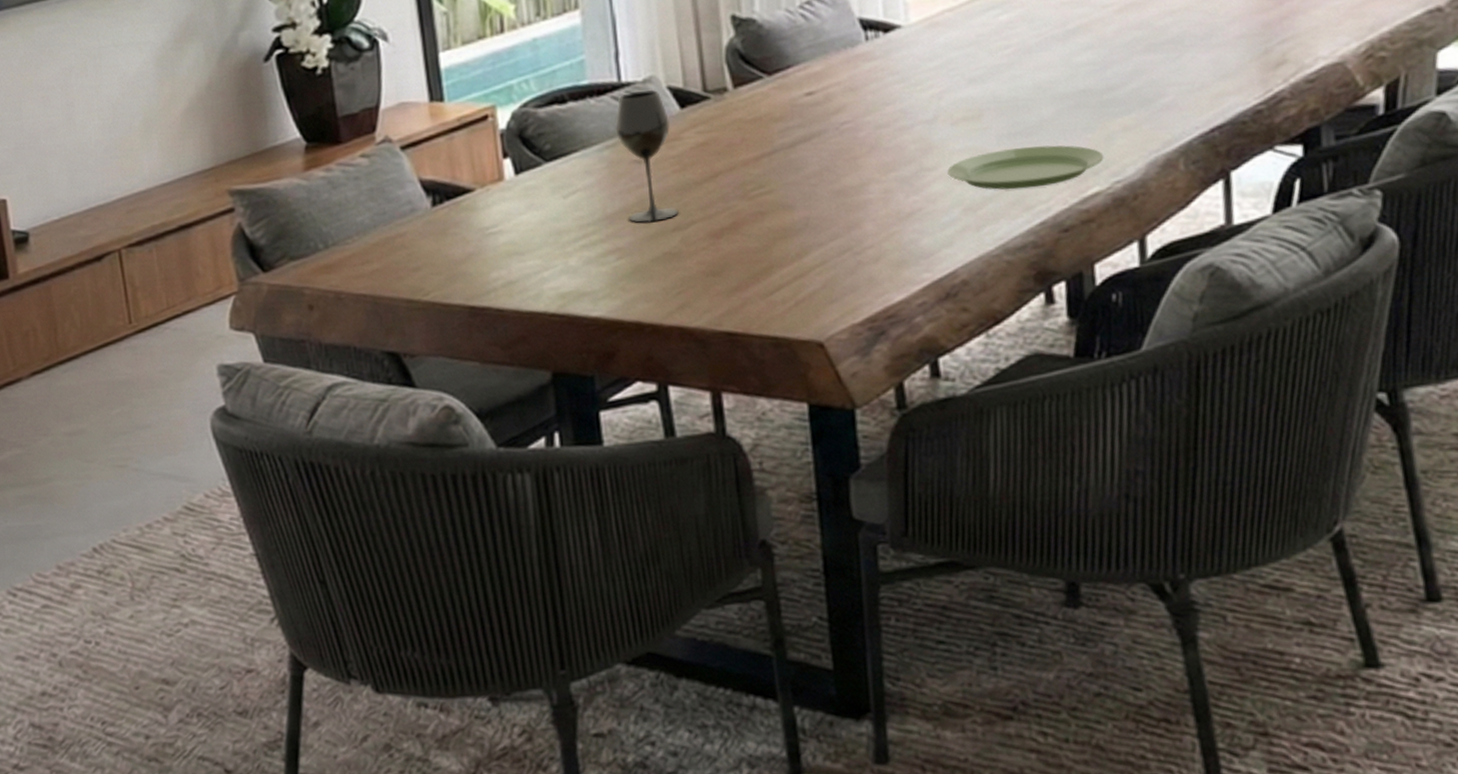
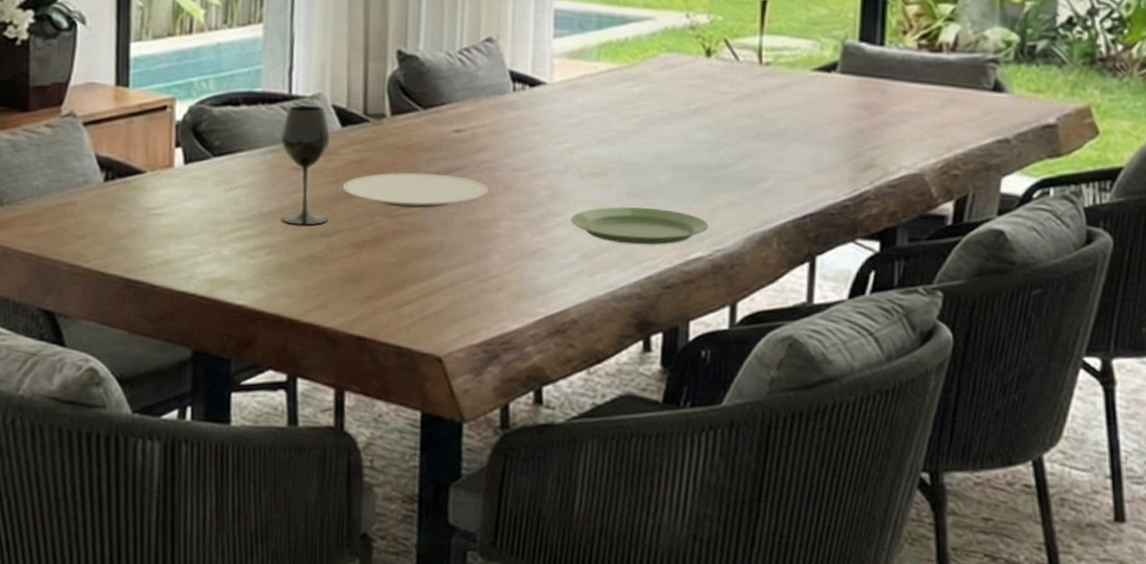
plate: none [690,143,852,187] -> present [342,172,489,208]

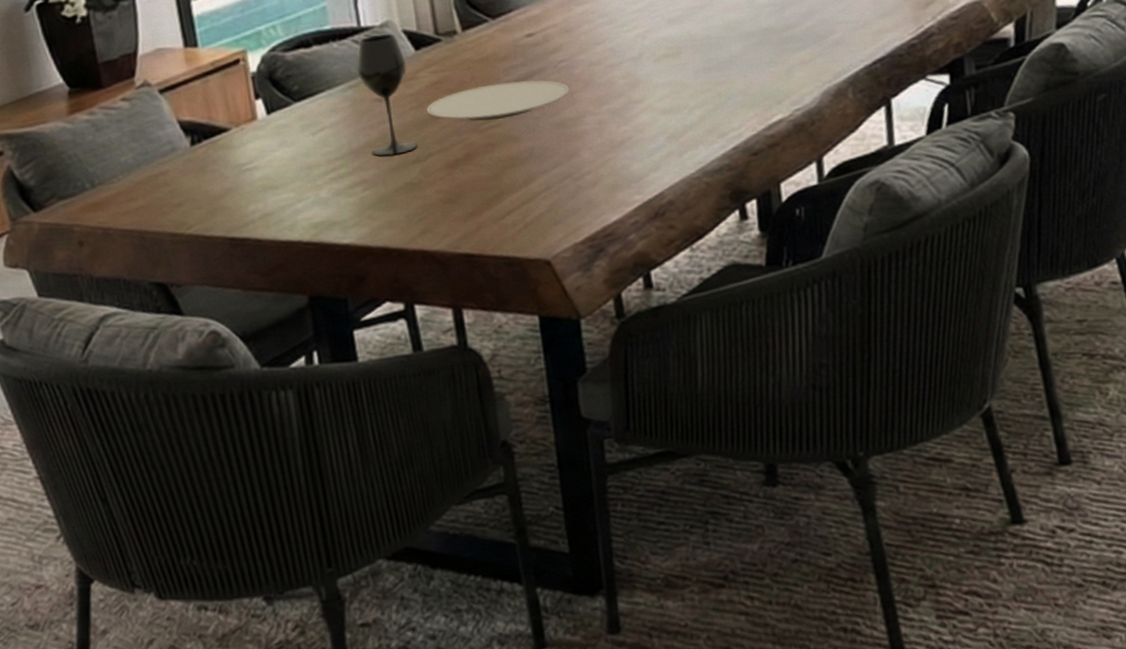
plate: present [570,207,709,245] -> none [652,78,785,119]

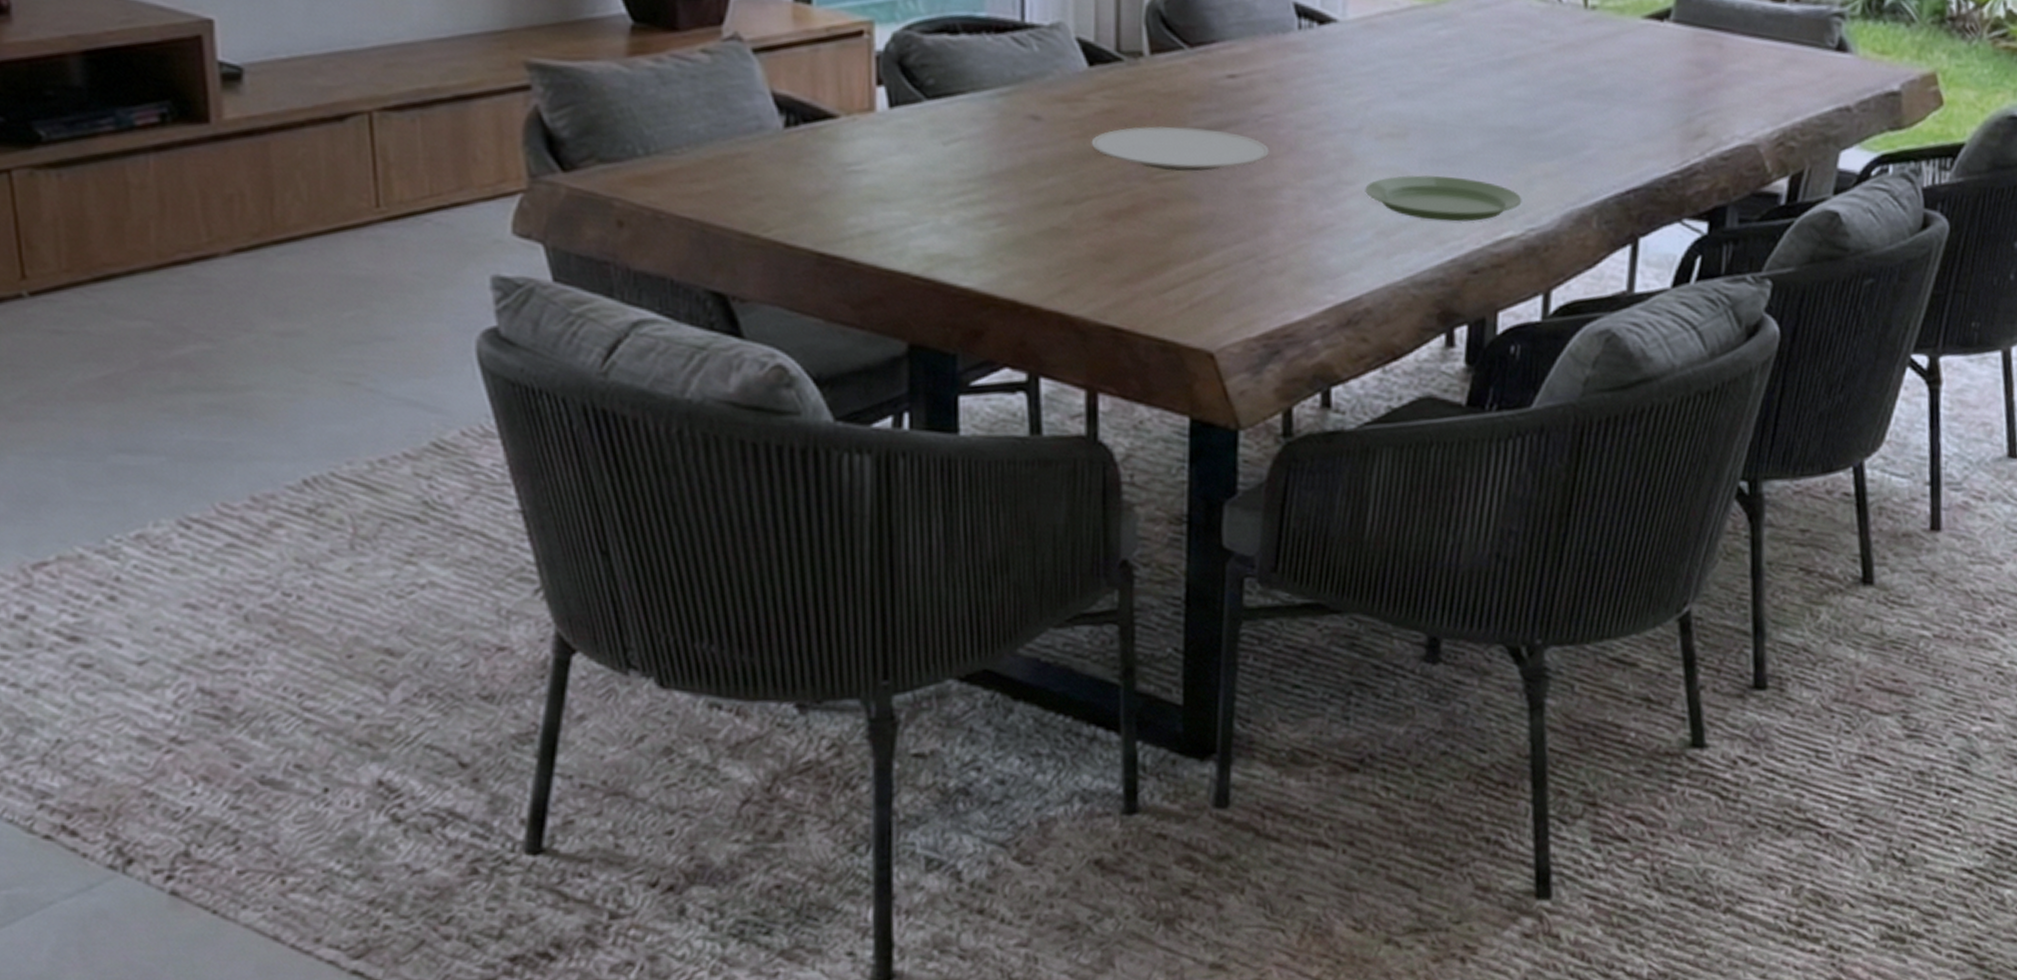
wineglass: present [357,33,418,156] -> none [1012,36,1074,190]
plate: none [652,78,785,119] -> present [1365,175,1522,222]

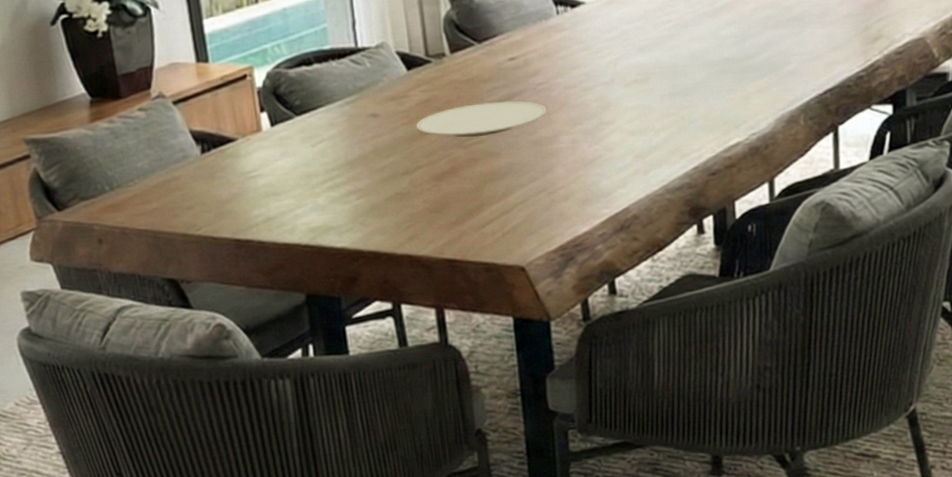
plate: present [1365,175,1522,222] -> none [622,104,743,140]

